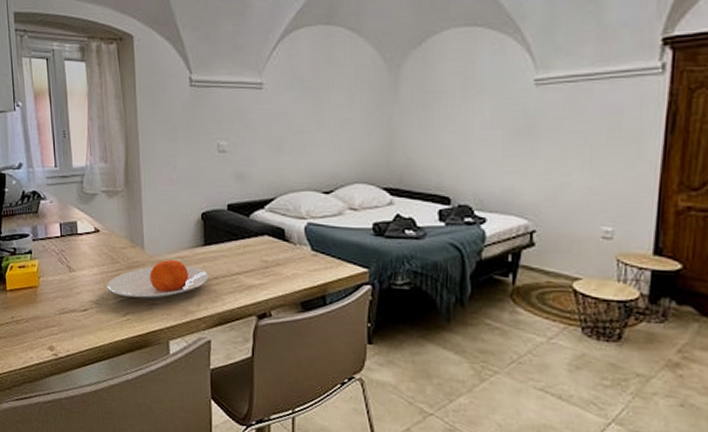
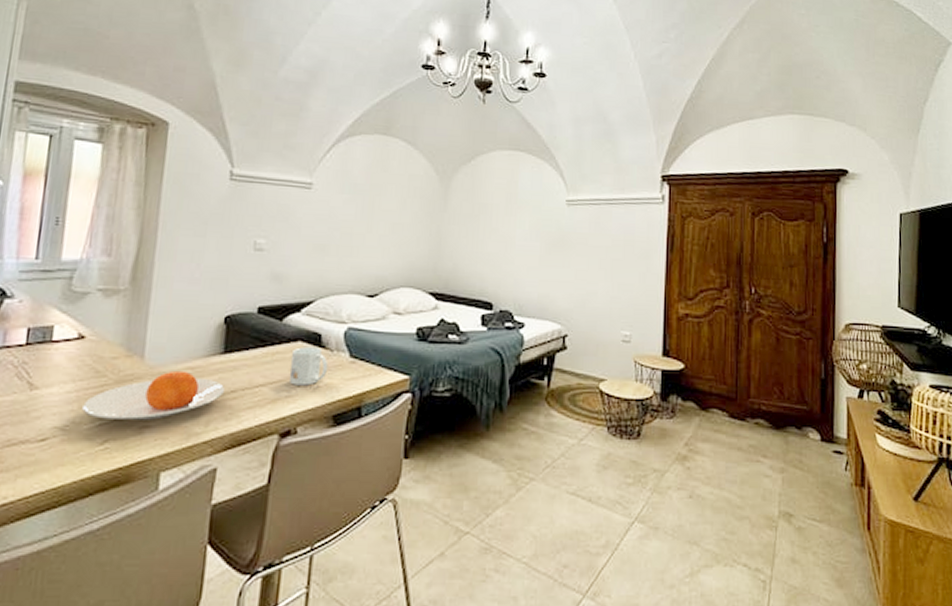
mug: none [260,240,293,275] -> present [290,347,329,386]

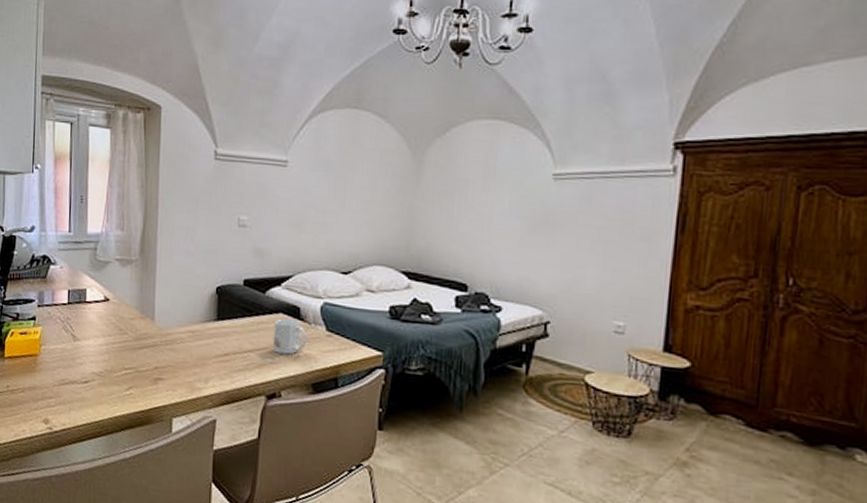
plate: present [82,370,224,420] -> none [112,332,219,374]

